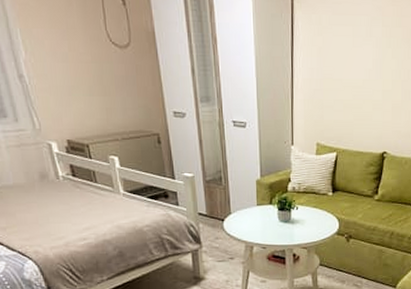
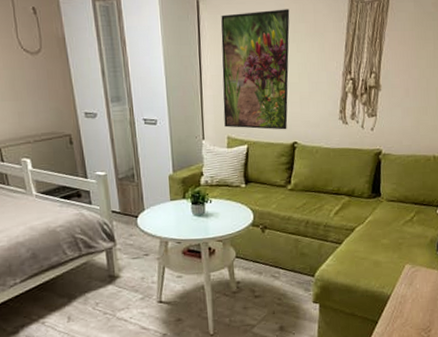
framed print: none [314,11,387,139] -> present [221,9,290,130]

